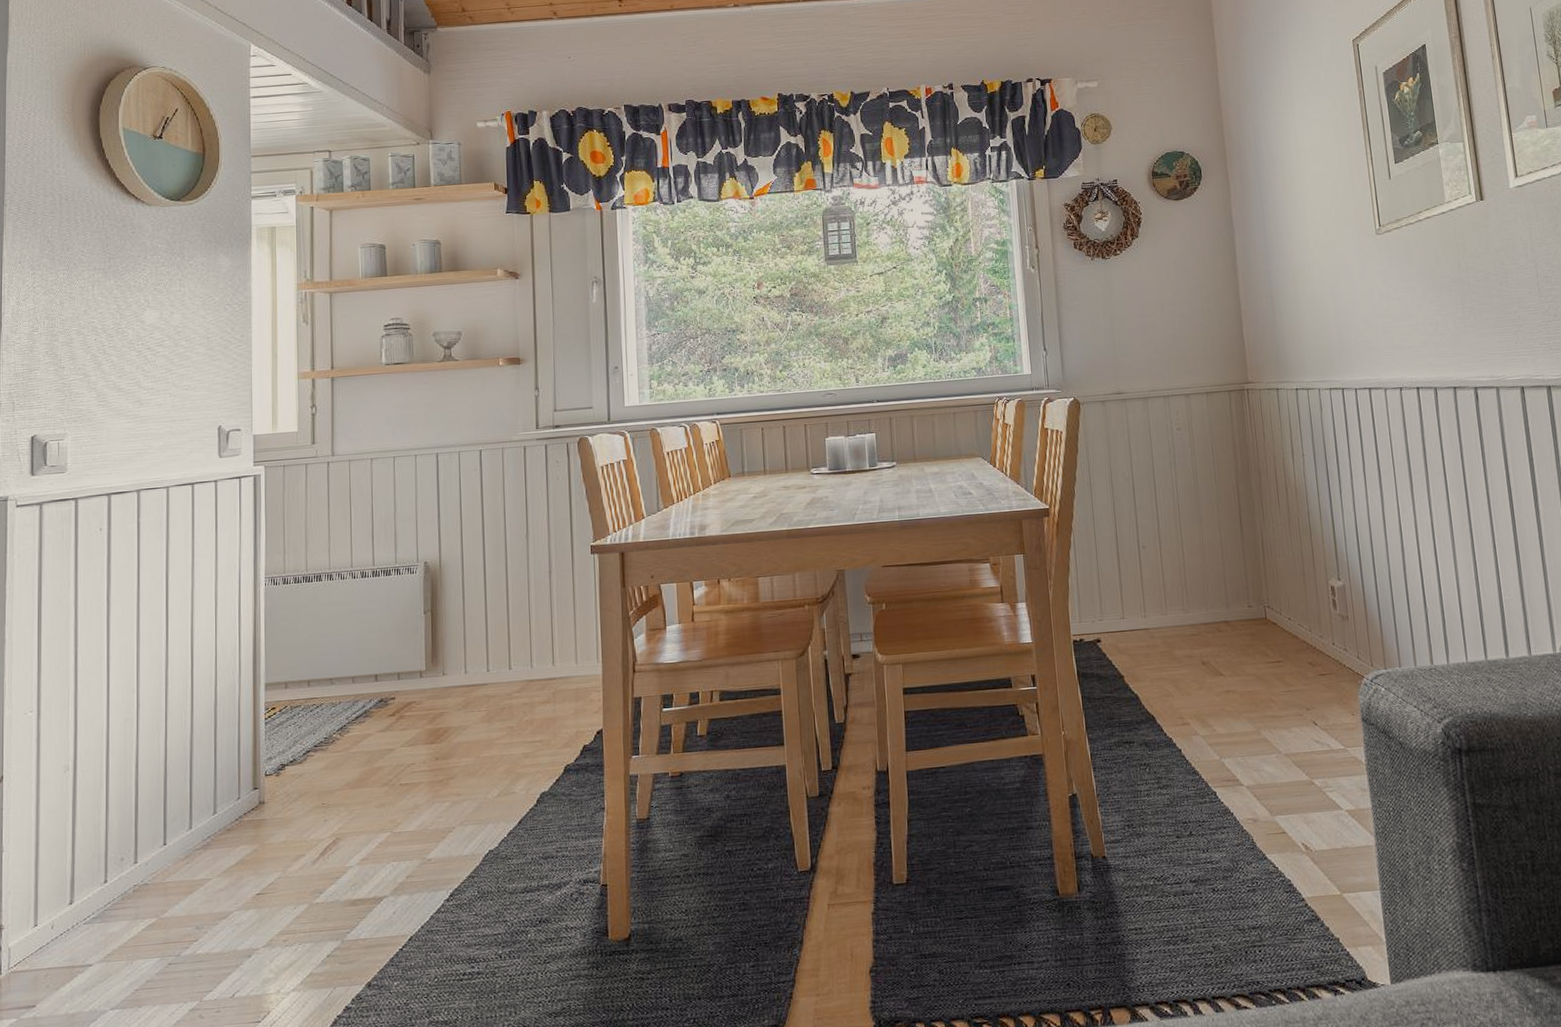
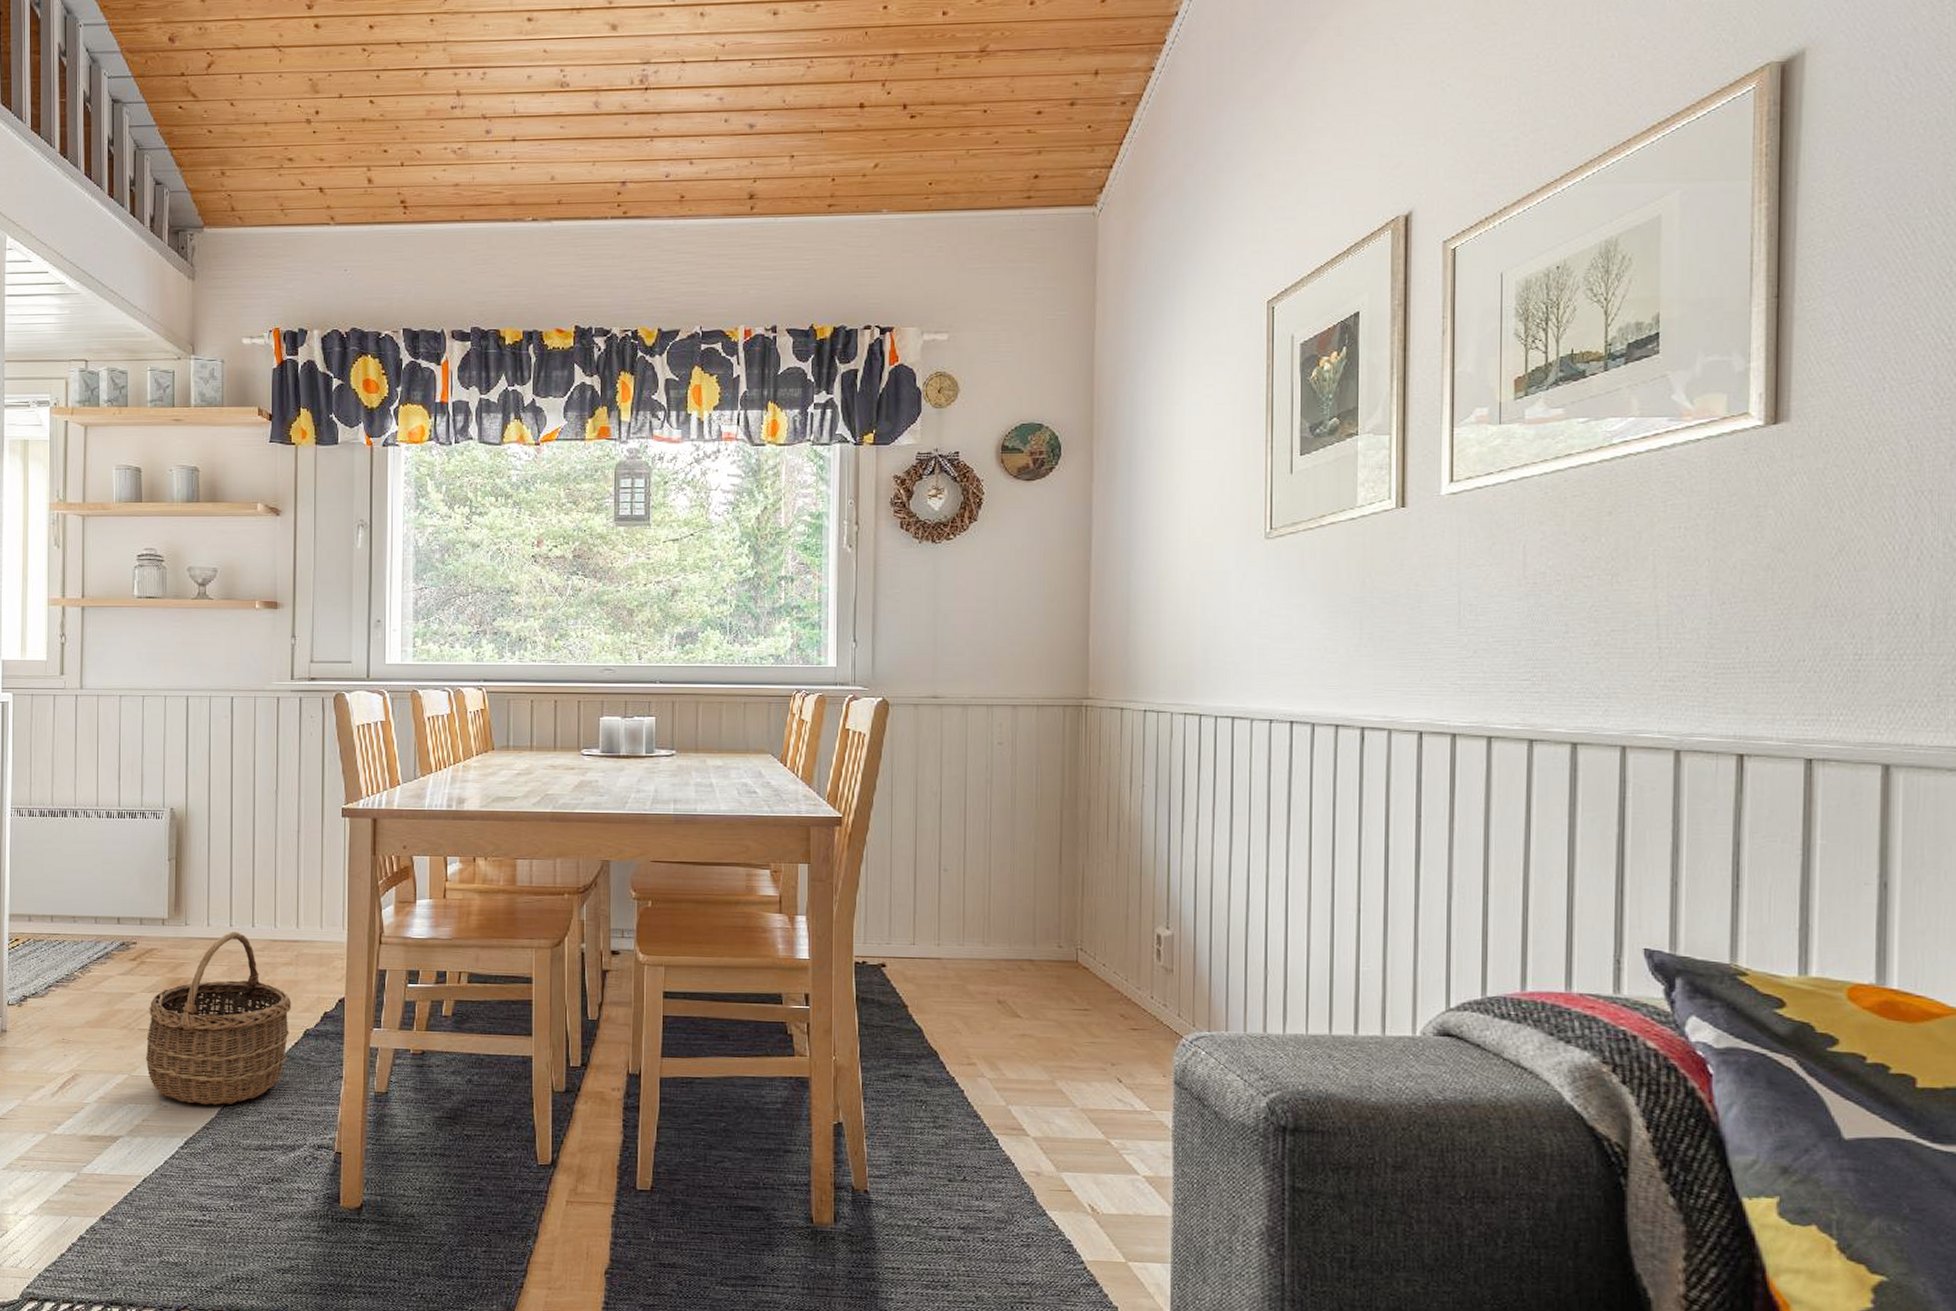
wicker basket: none [407,676,551,854] -> present [145,932,292,1105]

